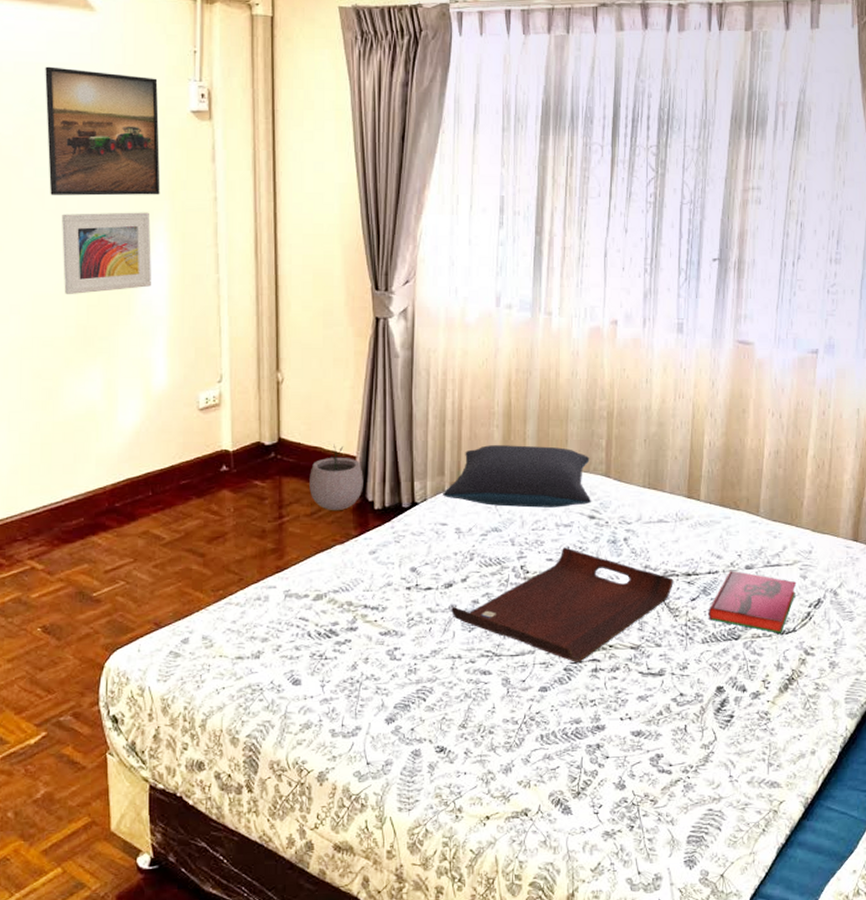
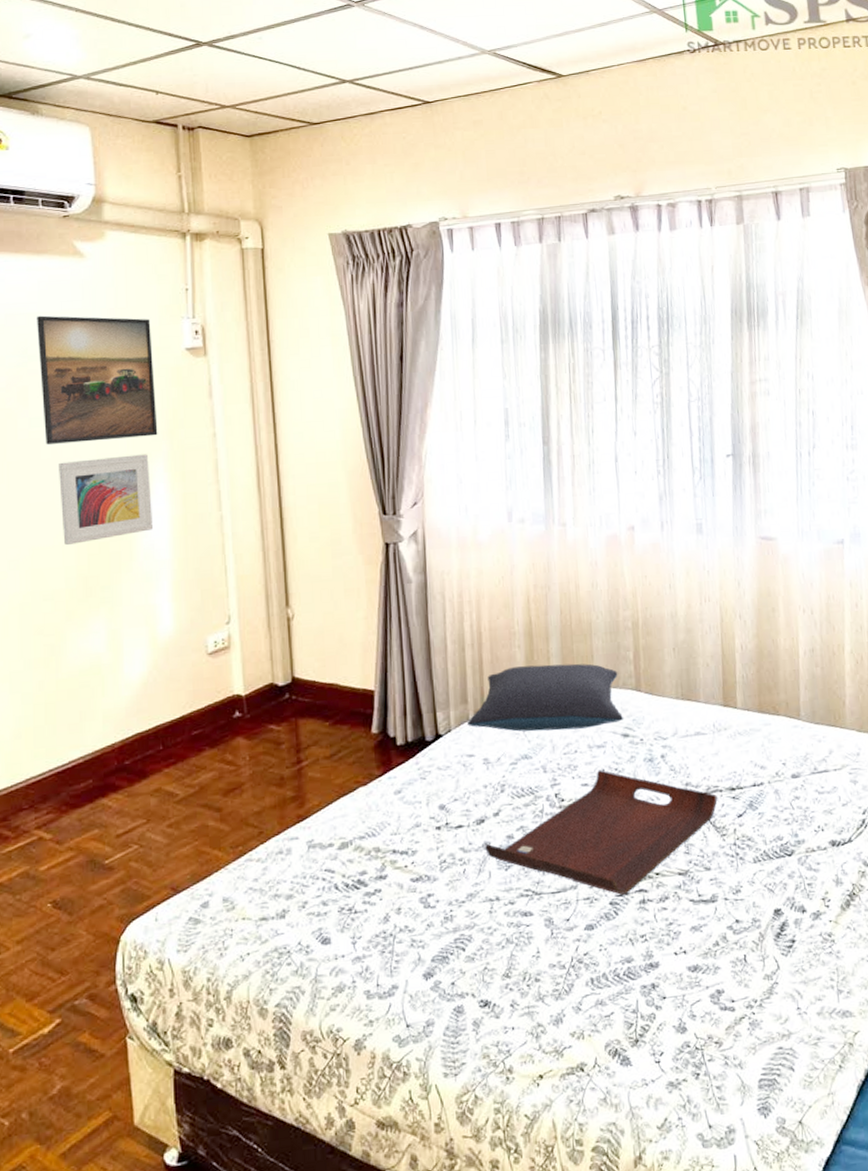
plant pot: present [309,444,363,511] -> none [327,679,384,751]
hardback book: present [708,570,797,633] -> none [757,780,848,845]

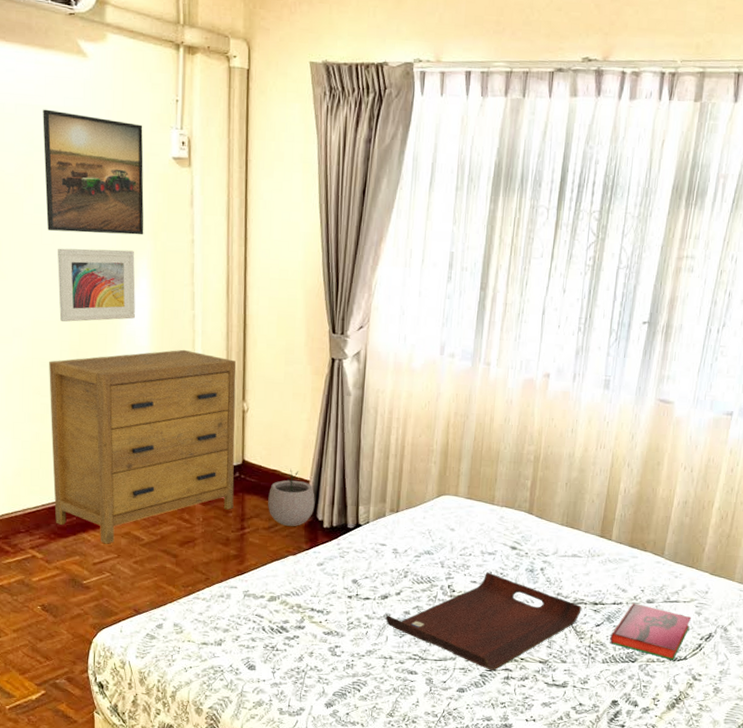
dresser: none [53,557,286,808] -> present [49,349,237,544]
plant pot: none [327,679,384,751] -> present [268,468,315,527]
pillow: present [467,663,623,732] -> none [383,479,516,538]
hardback book: none [757,780,848,845] -> present [610,602,692,660]

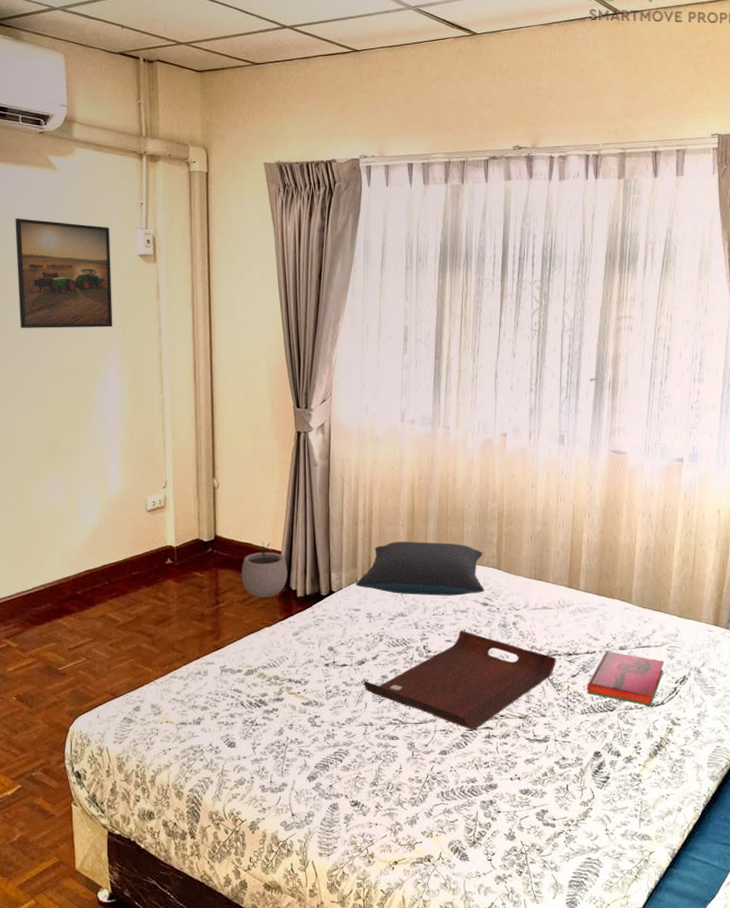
dresser: present [49,349,237,544] -> none [23,432,208,629]
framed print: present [57,248,136,322] -> none [30,342,106,413]
pillow: none [383,479,516,538] -> present [356,542,484,596]

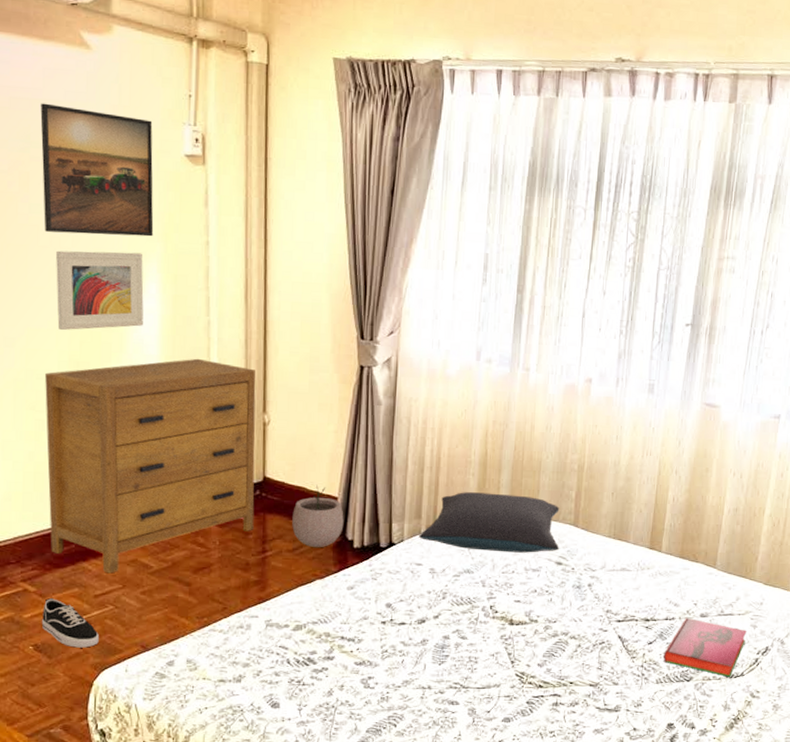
dresser: none [23,432,208,629] -> present [45,358,256,574]
shoe: none [24,652,73,697] -> present [42,597,99,648]
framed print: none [30,342,106,413] -> present [56,250,144,330]
serving tray: present [364,630,556,730] -> none [423,590,633,697]

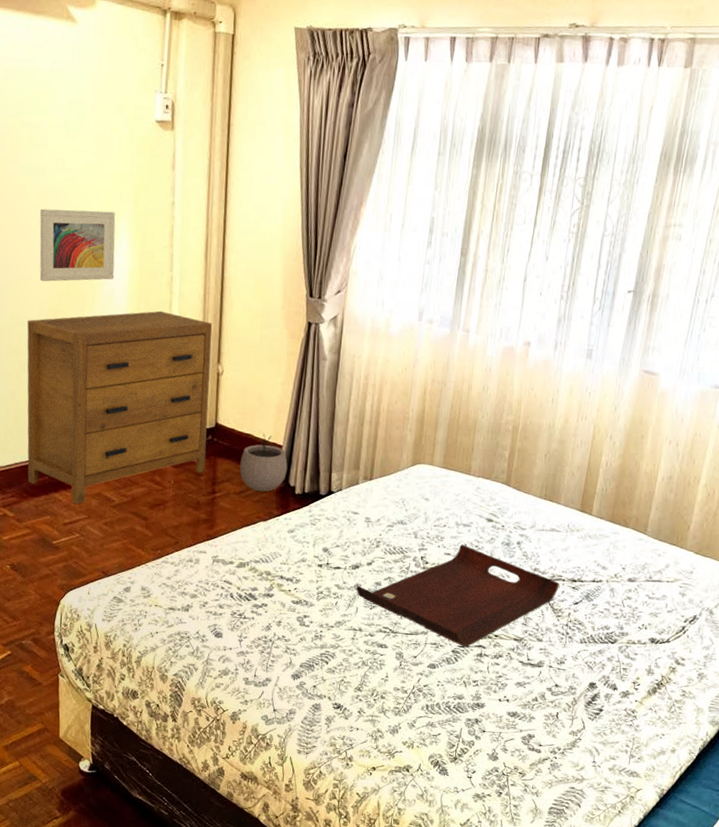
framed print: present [40,103,154,237] -> none [30,72,128,197]
shoe: present [42,597,99,648] -> none [18,523,66,570]
pillow: present [419,492,560,553] -> none [356,446,493,509]
serving tray: none [423,590,633,697] -> present [356,544,560,647]
hardback book: present [663,617,747,677] -> none [588,581,675,642]

